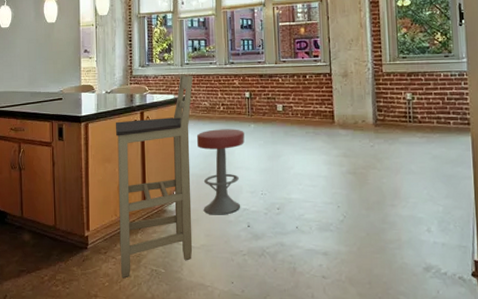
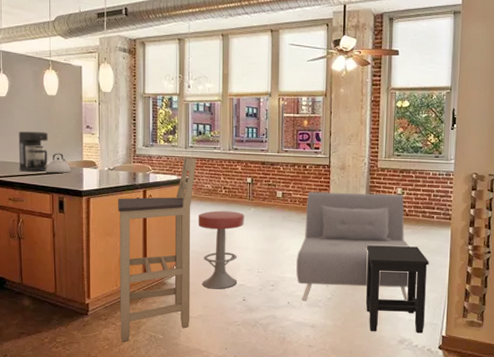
coffee maker: none [20,59,48,100] -> present [18,131,48,172]
kettle: none [45,79,70,101] -> present [45,153,72,174]
sofa: none [302,99,439,225] -> present [296,191,417,301]
side table: none [377,157,452,259] -> present [366,245,429,334]

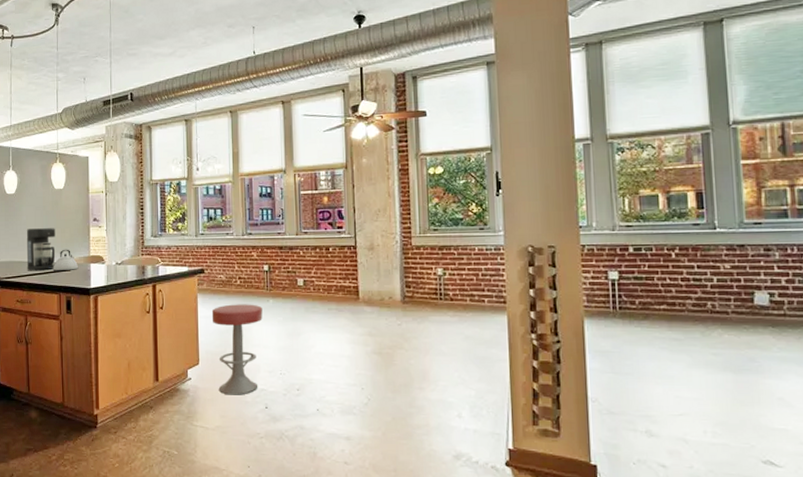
bar stool: present [117,156,197,343] -> none [126,245,209,460]
sofa: present [296,191,417,301] -> none [324,275,471,407]
side table: present [366,245,429,334] -> none [405,338,485,447]

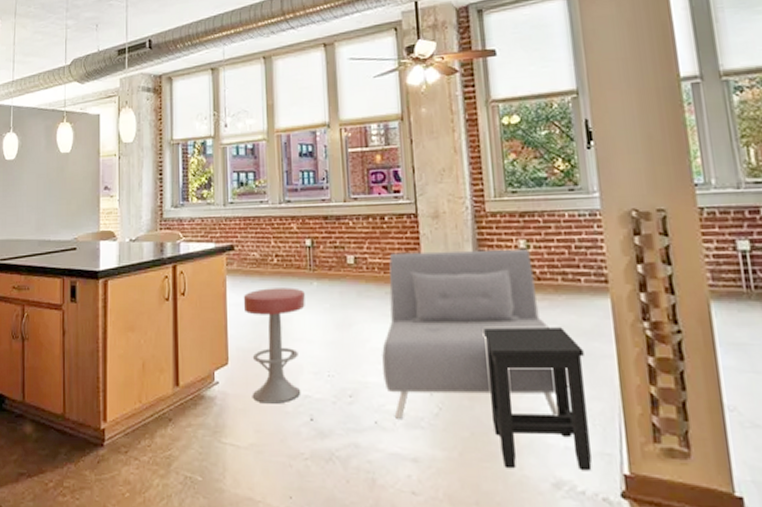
coffee maker: present [26,228,56,271] -> none [25,199,60,251]
kettle: present [53,249,79,272] -> none [56,223,86,251]
sofa: none [324,275,471,407] -> present [382,248,569,419]
side table: none [405,338,485,447] -> present [482,327,592,471]

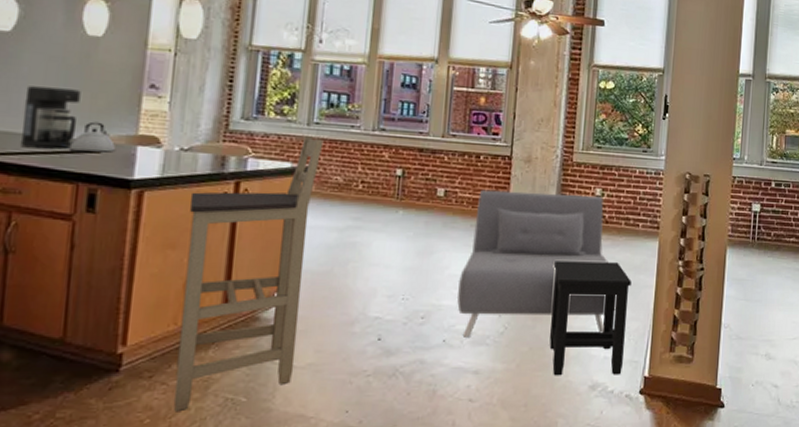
coffee maker: none [25,199,60,251] -> present [20,86,81,149]
kettle: none [56,223,86,251] -> present [68,121,116,153]
bar stool: none [140,216,239,488] -> present [173,136,324,412]
bar stool: present [243,287,305,404] -> none [316,213,388,325]

